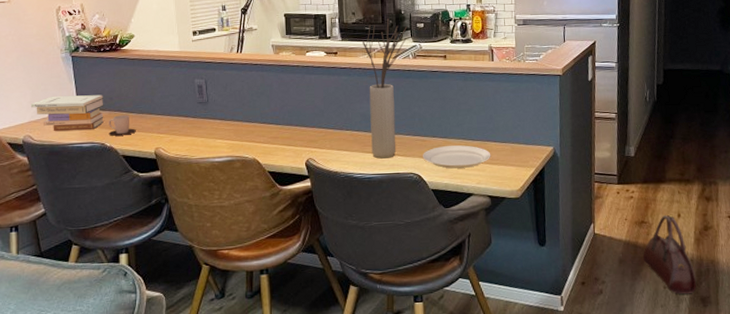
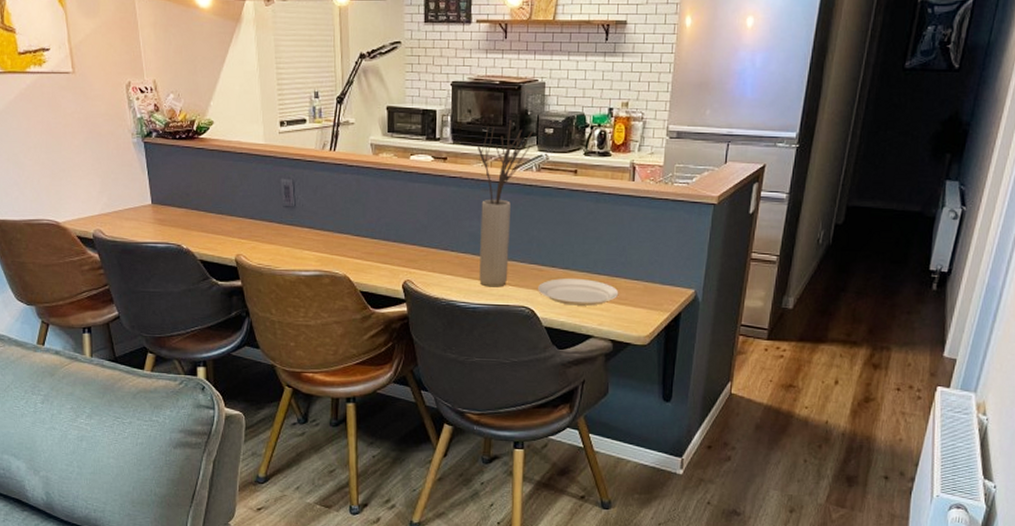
books: present [30,94,104,131] -> none [100,187,180,228]
cup: present [108,115,136,136] -> none [185,214,215,238]
handbag: present [643,215,697,295] -> none [785,381,845,471]

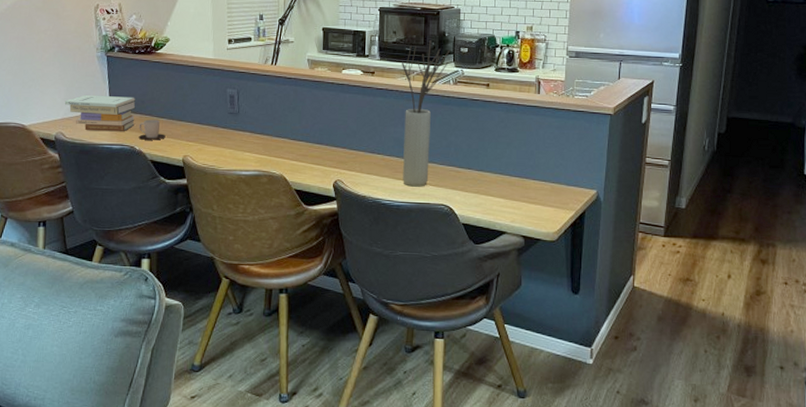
books: none [100,187,180,228] -> present [64,94,136,131]
cup: none [185,214,215,238] -> present [138,119,166,140]
plate: present [538,278,619,306] -> none [456,179,529,205]

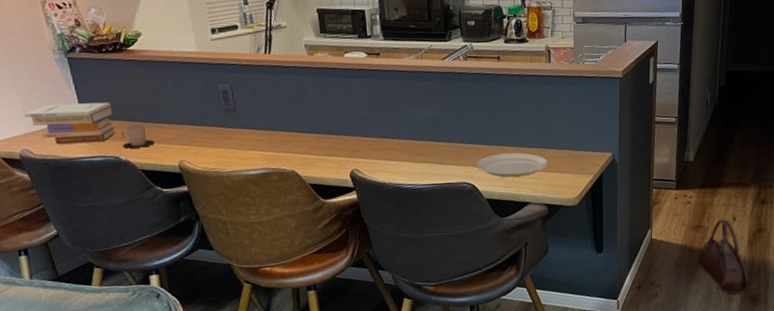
vase: present [402,40,450,187] -> none [407,15,457,168]
plate: none [456,179,529,205] -> present [476,152,548,177]
handbag: none [685,275,742,362] -> present [698,219,748,295]

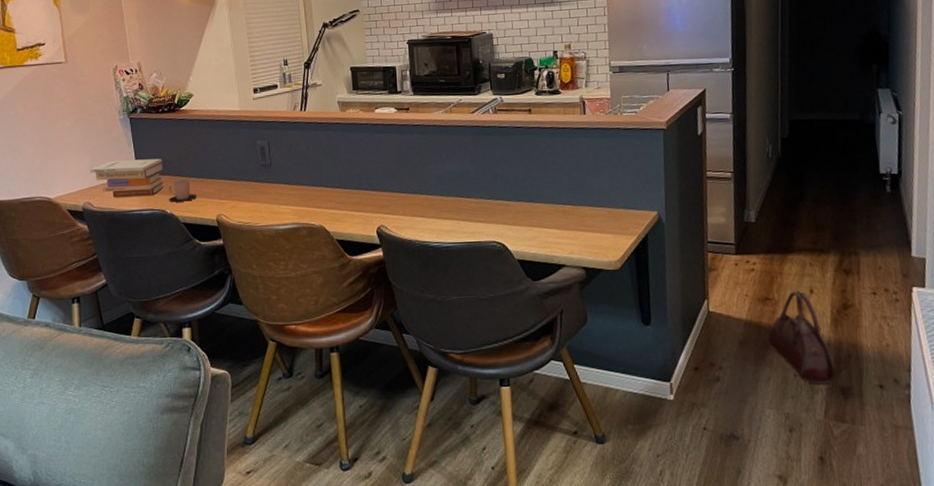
plate: present [476,152,548,177] -> none [507,210,585,237]

